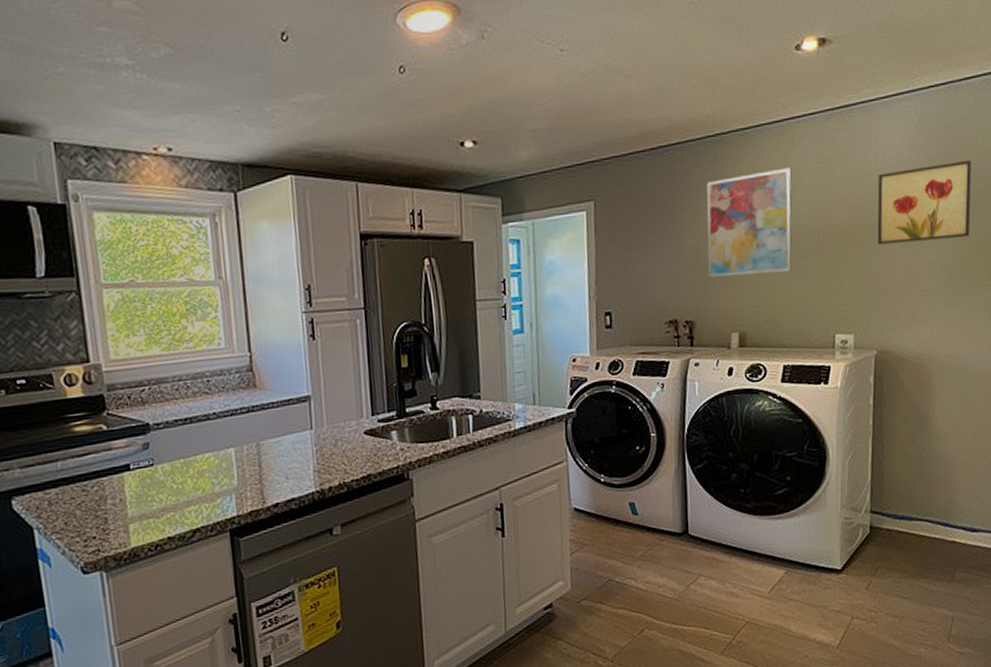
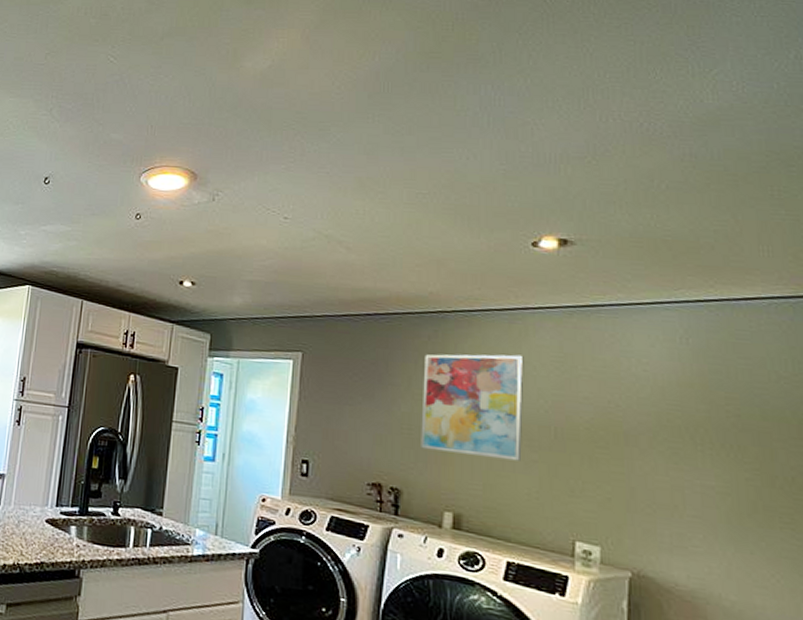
wall art: present [877,159,971,245] -> none [631,379,760,467]

